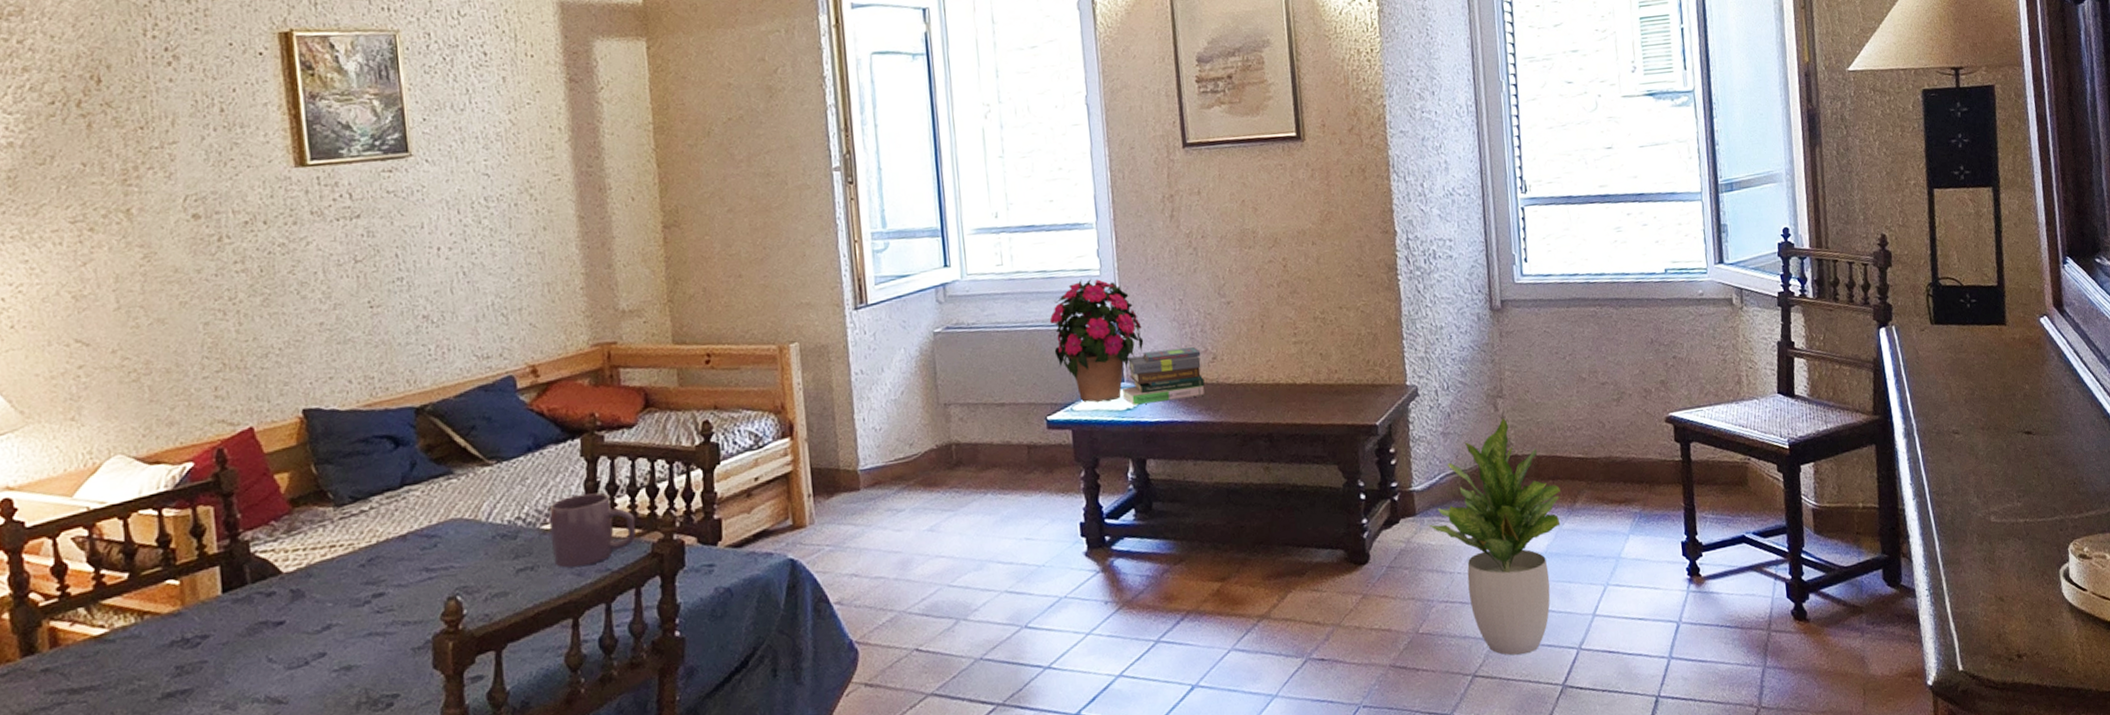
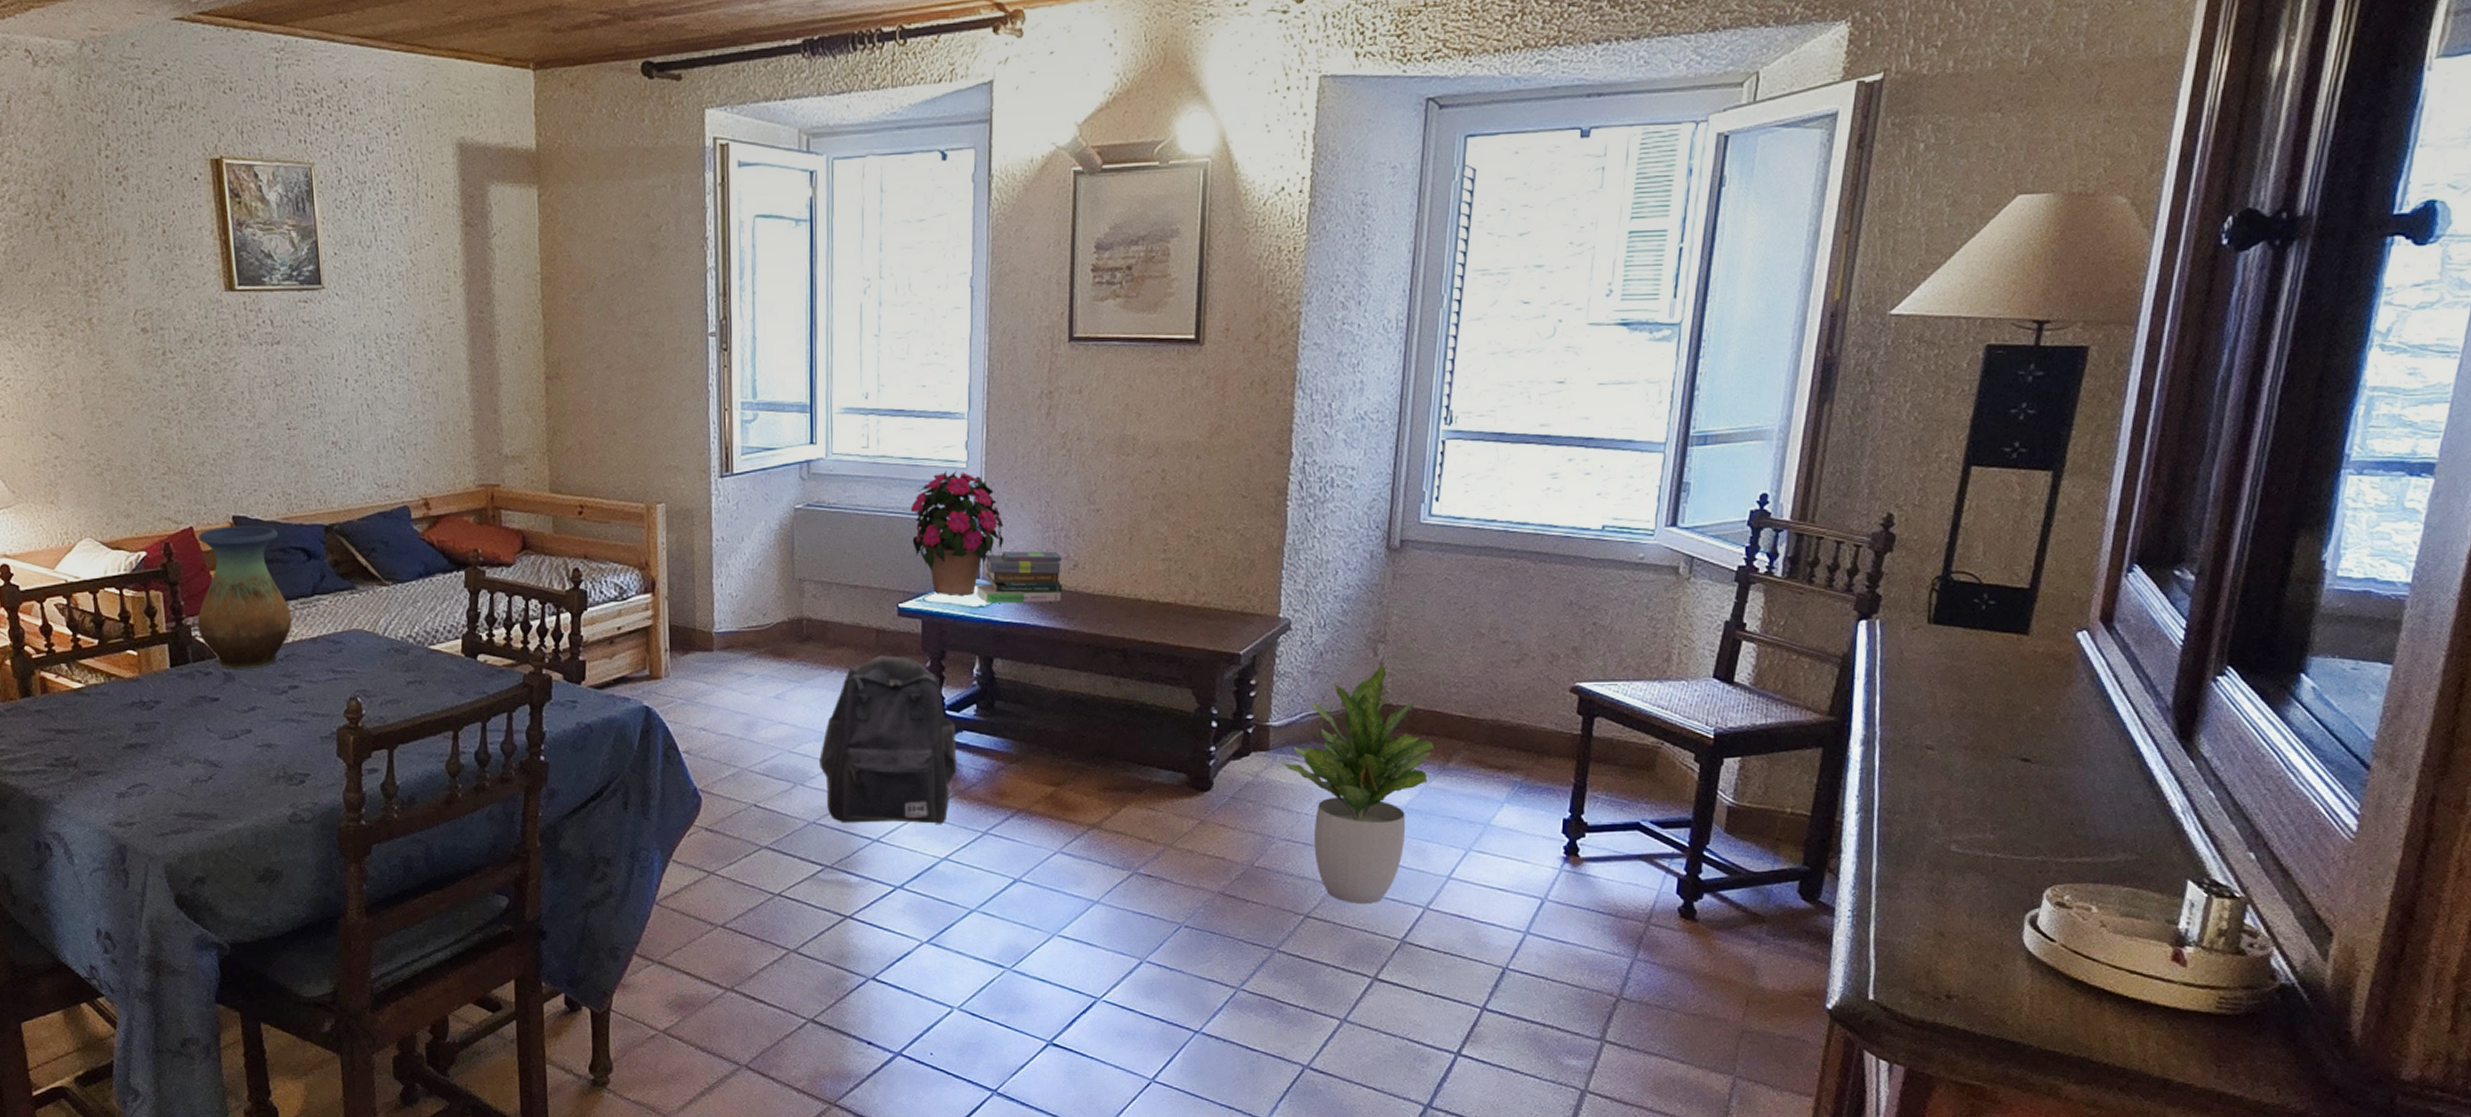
vase: none [257,416,377,585] -> present [197,525,293,669]
mug: present [549,492,637,568] -> none [435,622,511,687]
backpack: none [980,469,1123,655] -> present [819,655,957,824]

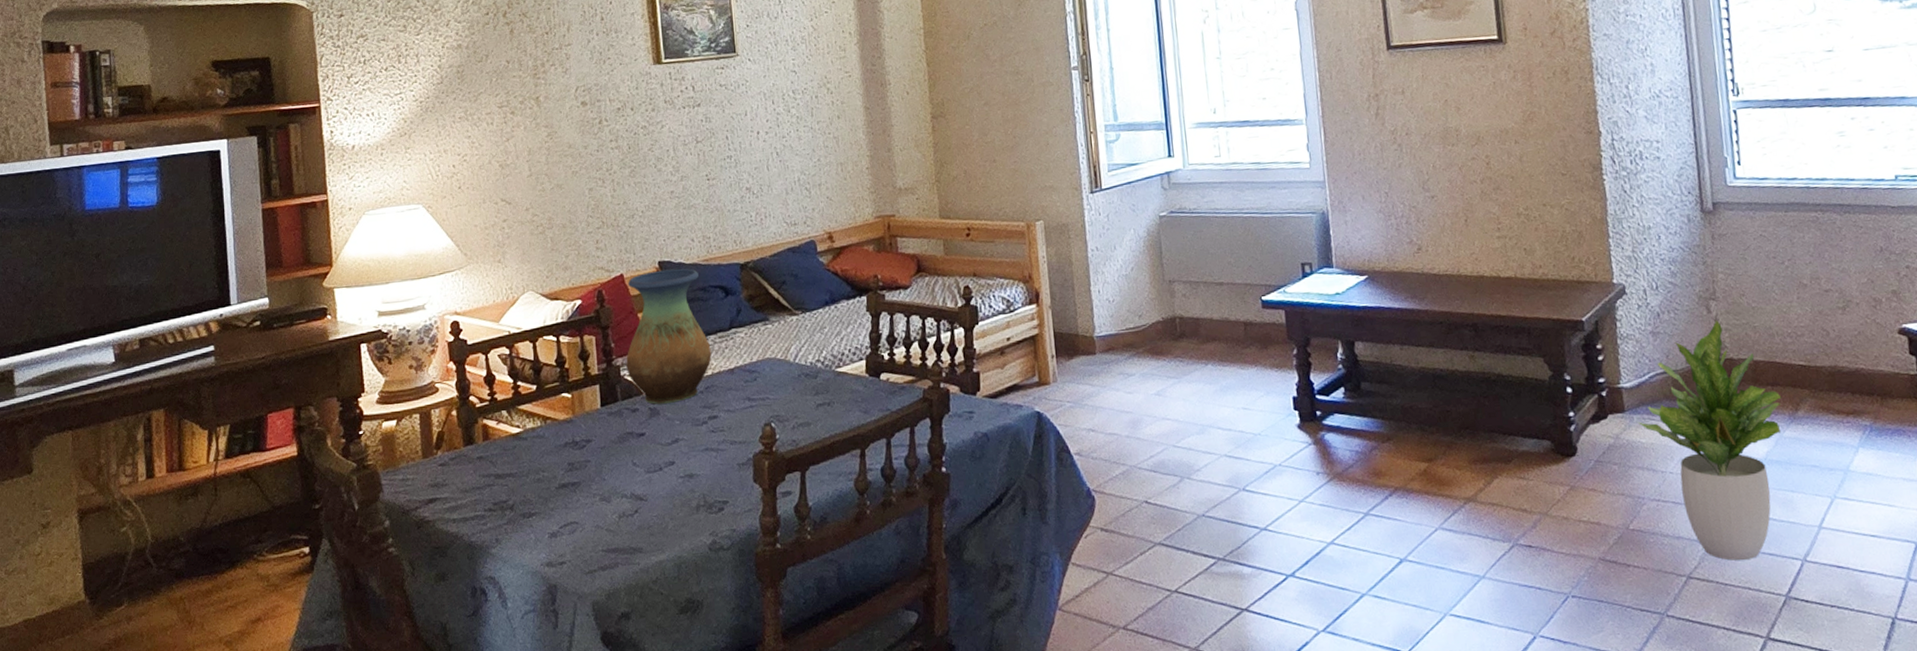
backpack: present [819,655,957,824] -> none [1202,346,1333,514]
potted flower: present [910,469,1004,596] -> none [1263,170,1352,286]
books: present [976,551,1062,603] -> none [1330,237,1410,290]

